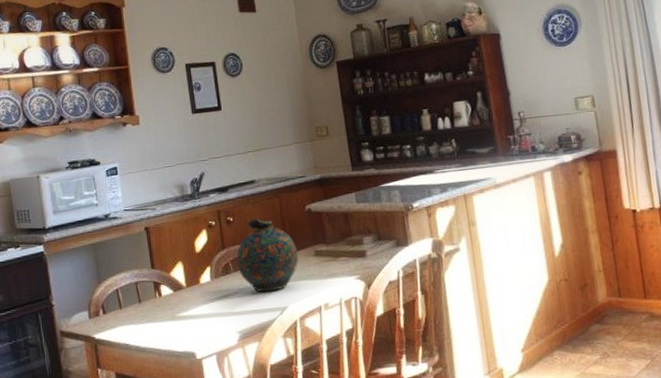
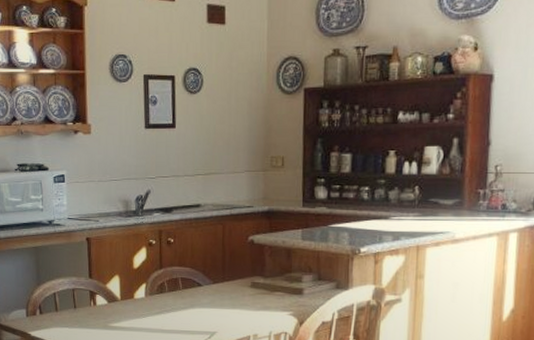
snuff bottle: present [236,217,299,293] -> none [172,241,235,316]

